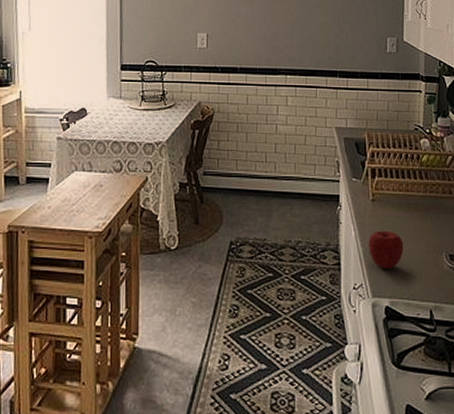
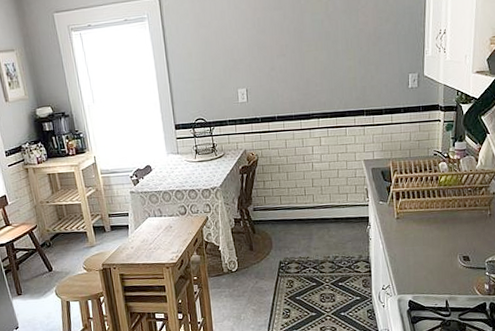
apple: present [368,231,404,270] -> none [394,241,424,273]

